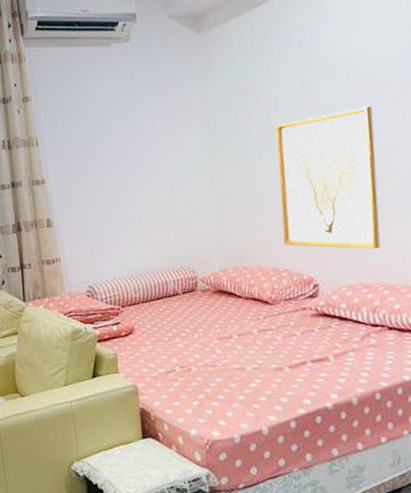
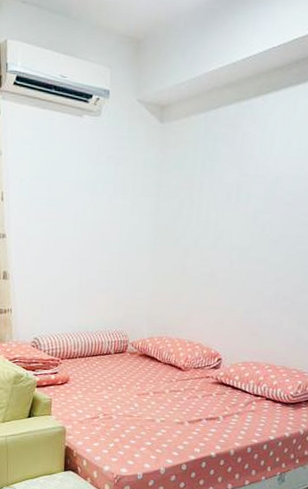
wall art: present [275,105,380,250] -> none [201,216,287,336]

